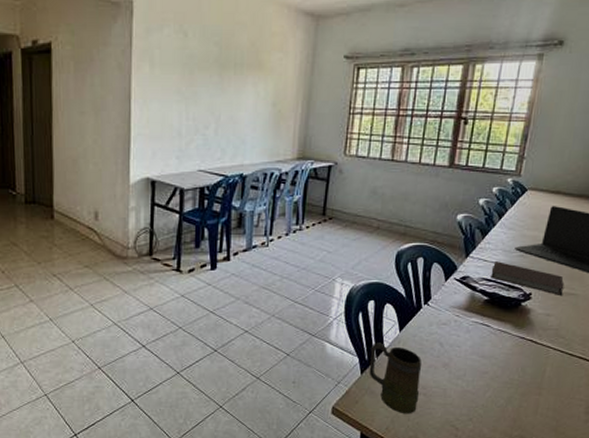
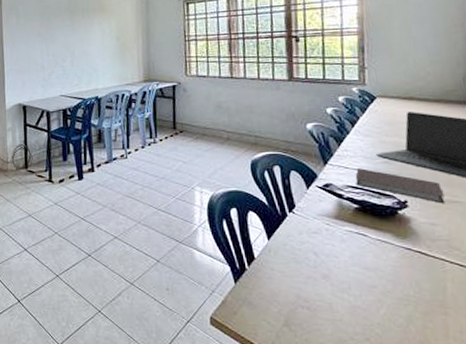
mug: present [369,342,422,414] -> none [240,251,303,330]

